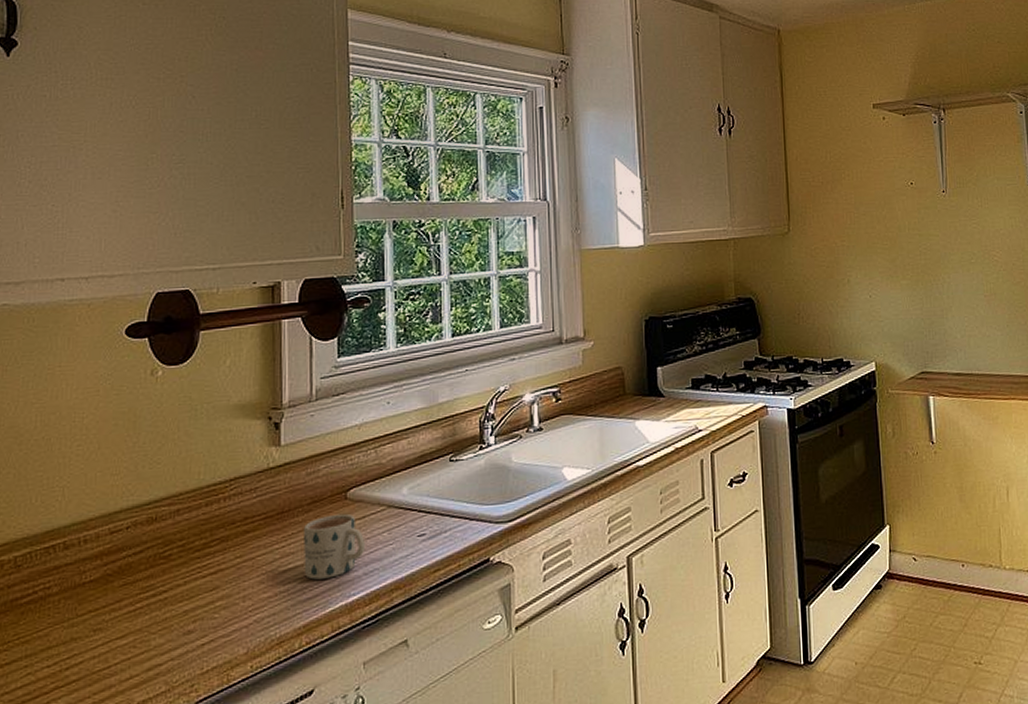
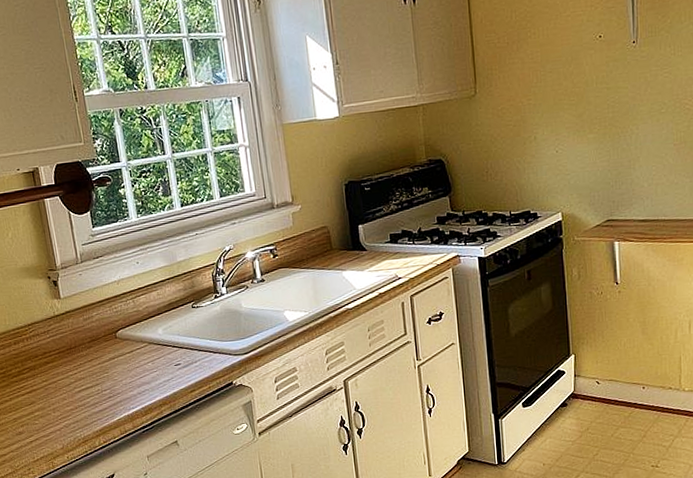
mug: present [304,513,366,580] -> none [88,349,137,397]

